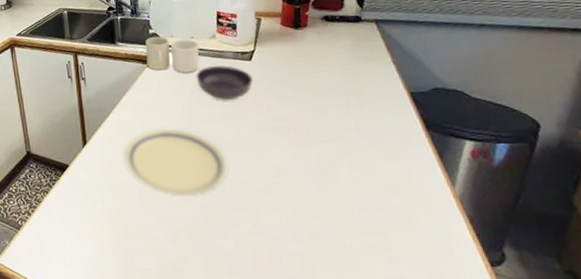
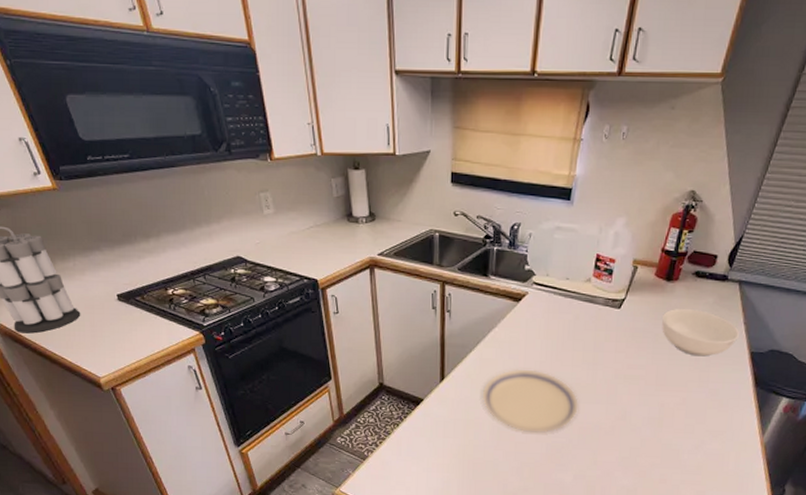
cup: present [145,36,171,71] -> none [517,273,545,310]
mug: present [170,39,200,73] -> none [542,279,573,315]
bowl: present [196,65,253,100] -> none [564,310,618,346]
bowl: none [298,53,392,102] -> present [662,308,740,357]

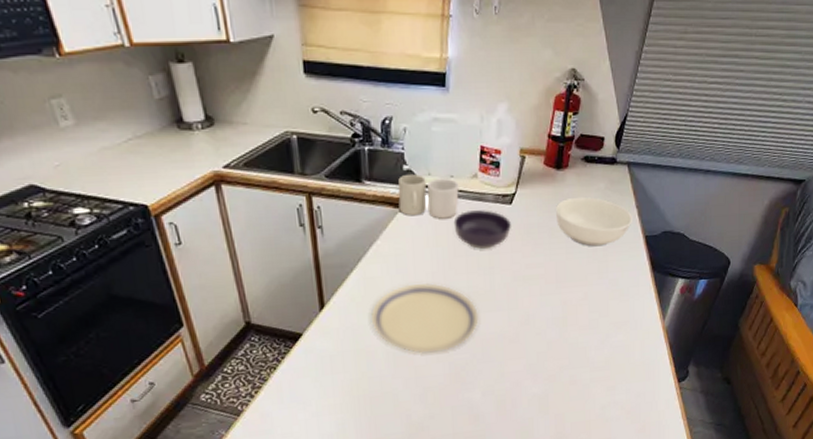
cup: none [517,273,545,310] -> present [398,173,427,216]
mug: none [542,279,573,315] -> present [426,178,459,219]
bowl: none [564,310,618,346] -> present [453,210,511,249]

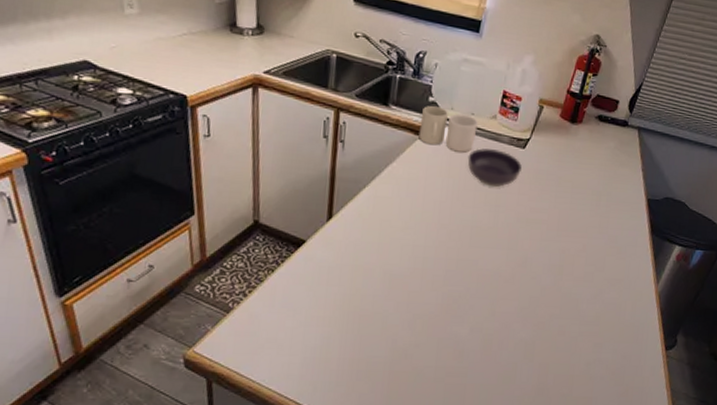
plate: present [371,282,479,354] -> none [373,208,479,281]
bowl: present [556,196,634,247] -> none [565,151,638,202]

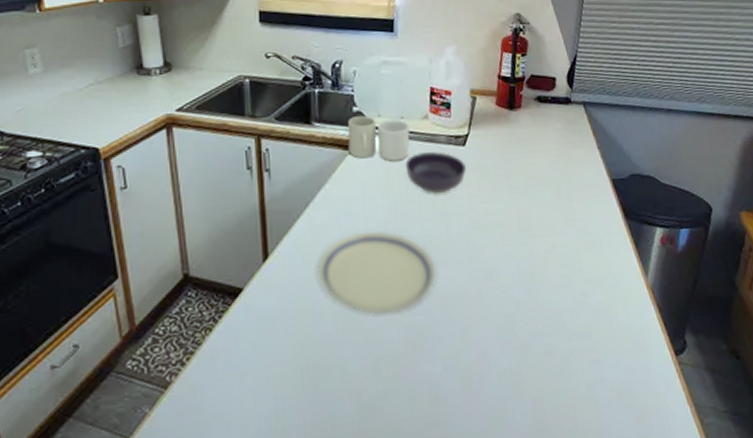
plate: none [373,208,479,281] -> present [317,230,436,314]

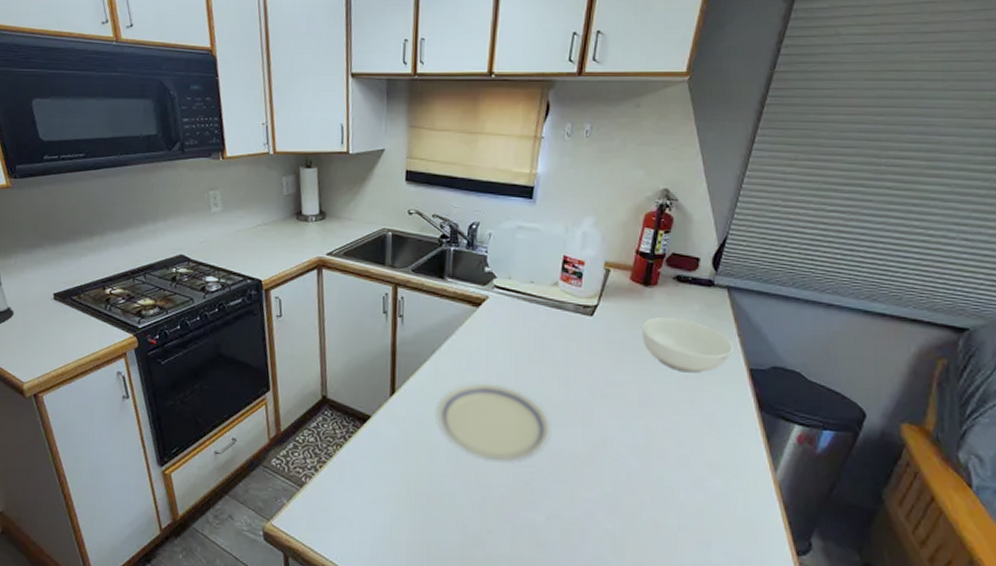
cup: present [347,115,377,159] -> none [477,275,507,317]
mug: present [377,119,410,161] -> none [505,282,538,323]
bowl: present [405,152,466,194] -> none [530,317,591,358]
bowl: none [512,137,597,192] -> present [642,316,735,373]

